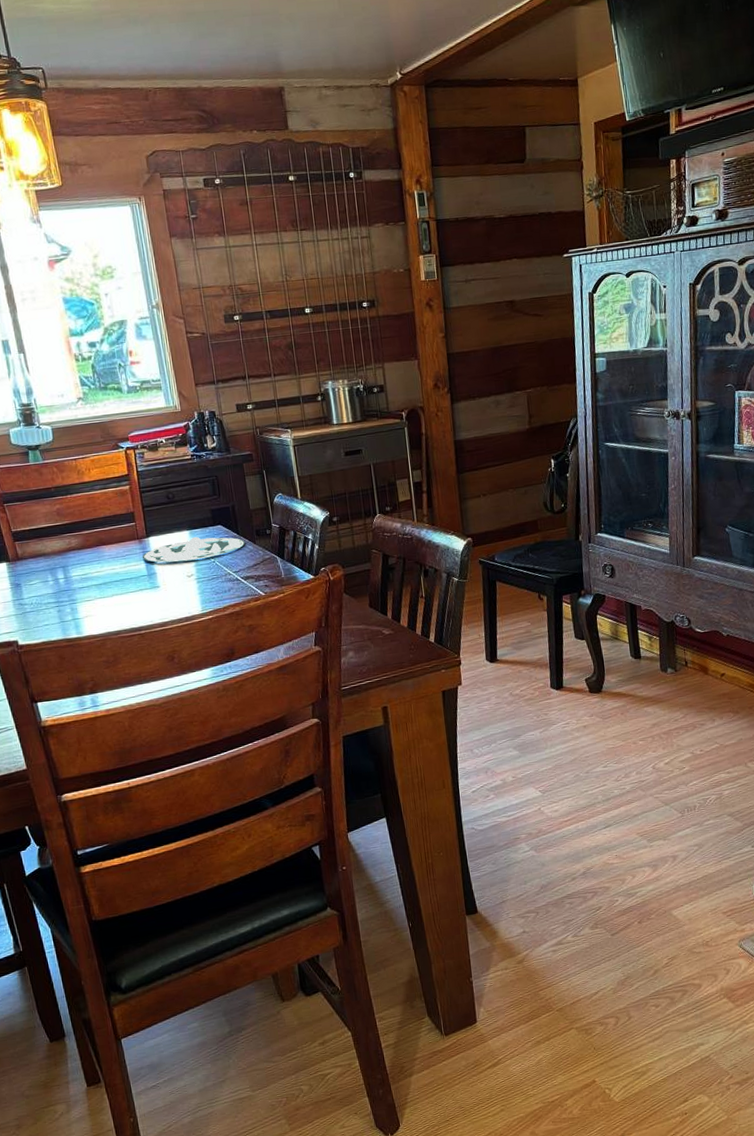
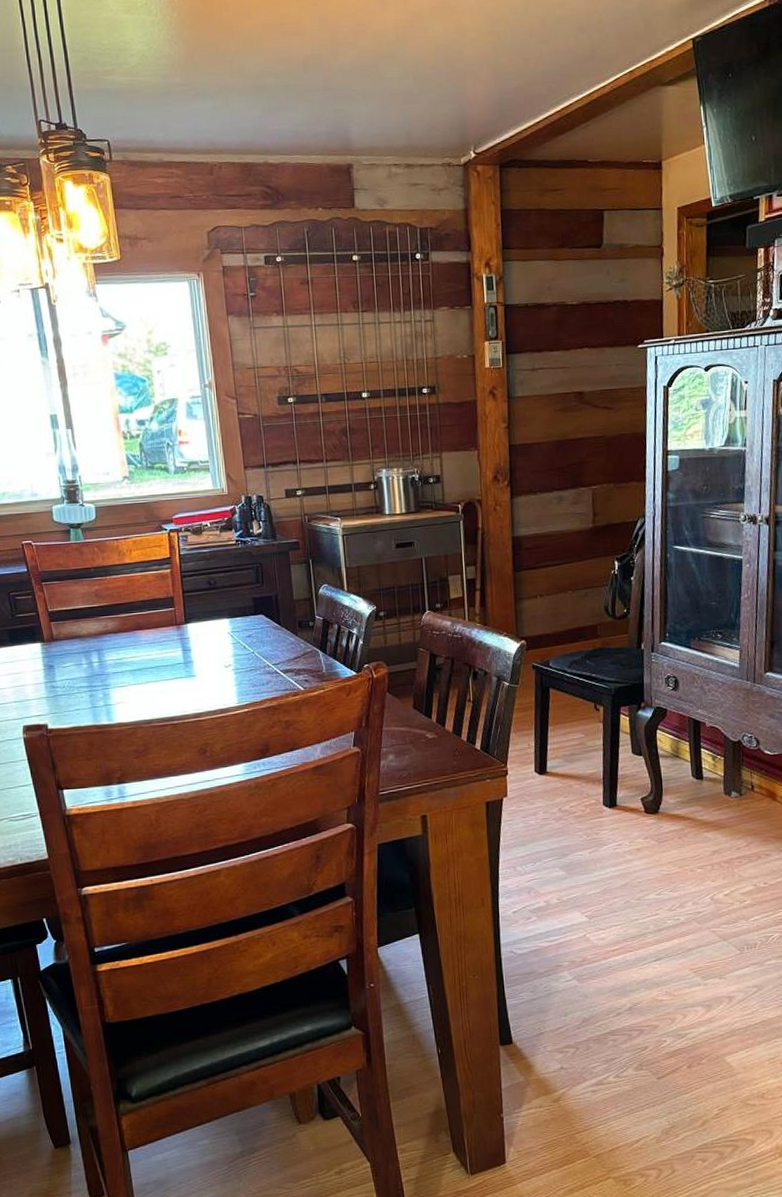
plate: present [142,536,246,563] -> none [179,625,287,652]

